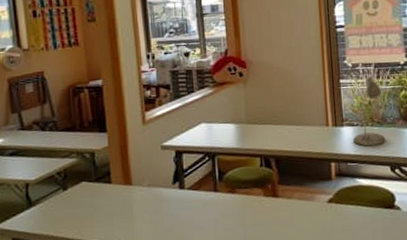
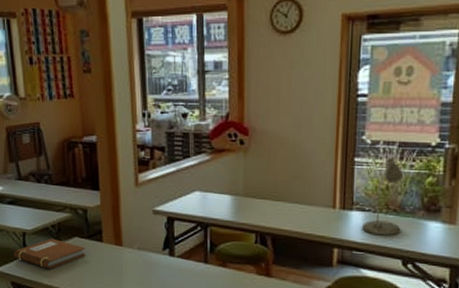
notebook: none [15,186,94,219] -> present [14,238,86,269]

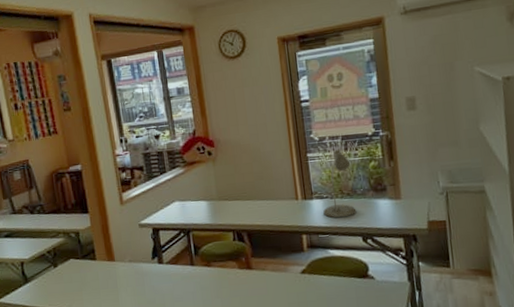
notebook: present [14,238,86,269] -> none [13,263,82,293]

